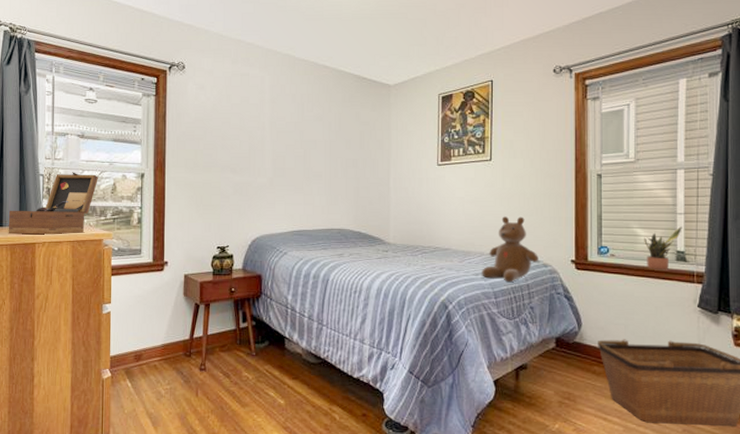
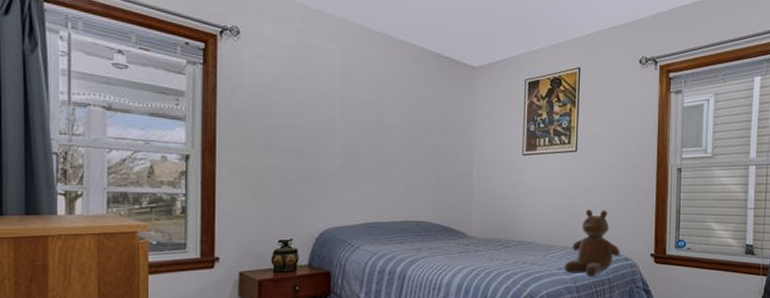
wooden box: present [8,172,98,235] -> none [10,151,130,226]
potted plant: present [644,226,682,271] -> none [718,221,752,264]

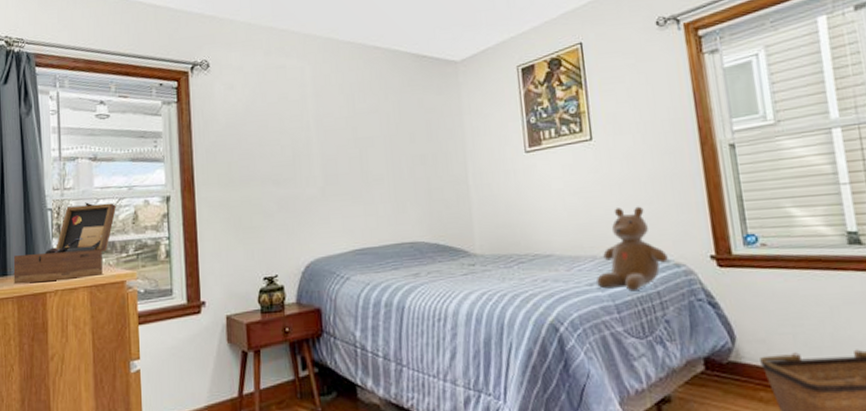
wooden box: none [10,151,130,226] -> present [13,202,116,285]

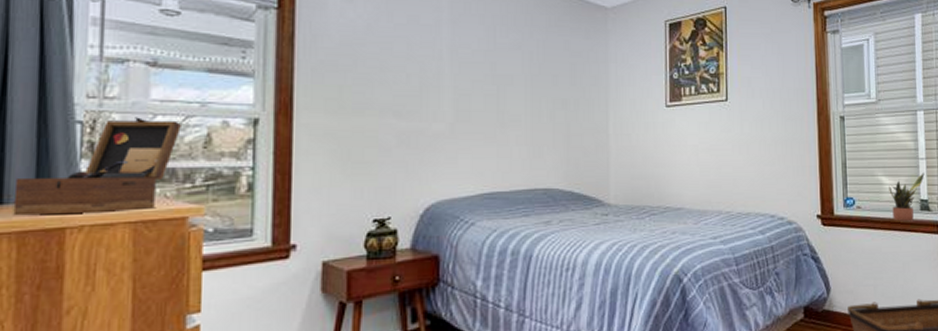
stuffed bear: present [597,206,668,292] -> none [720,166,782,246]
potted plant: none [801,200,850,259] -> present [889,173,925,222]

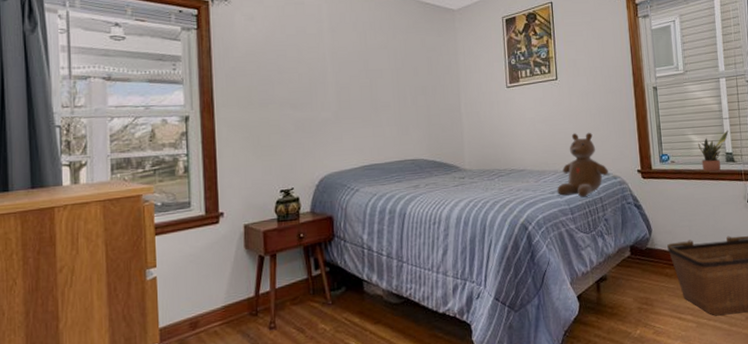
wooden box: present [13,117,181,216] -> none [16,120,132,200]
stuffed bear: none [720,166,782,246] -> present [557,132,608,198]

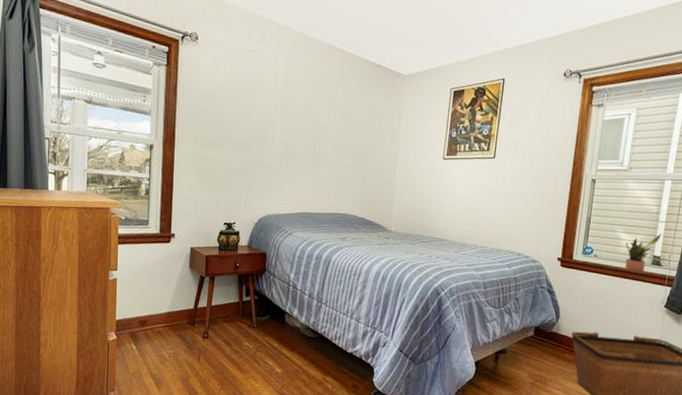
stuffed bear: present [557,132,608,198] -> none [474,213,528,275]

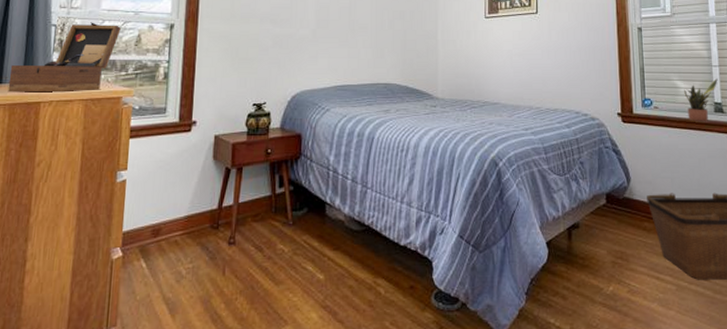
wooden box: none [13,138,106,201] -> present [8,22,121,93]

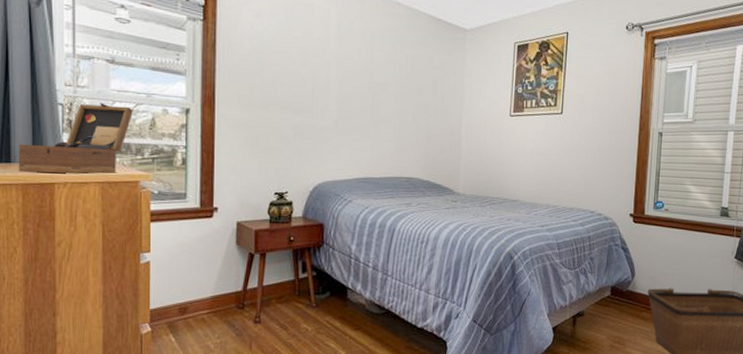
potted plant: present [684,78,718,122] -> none [694,185,728,225]

